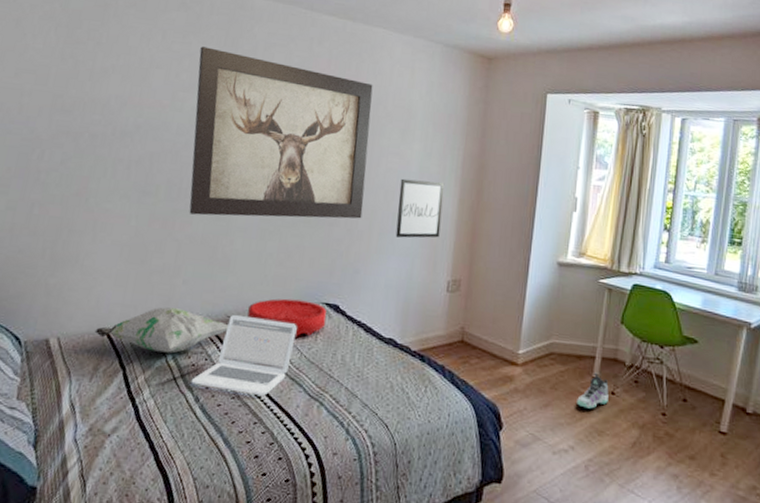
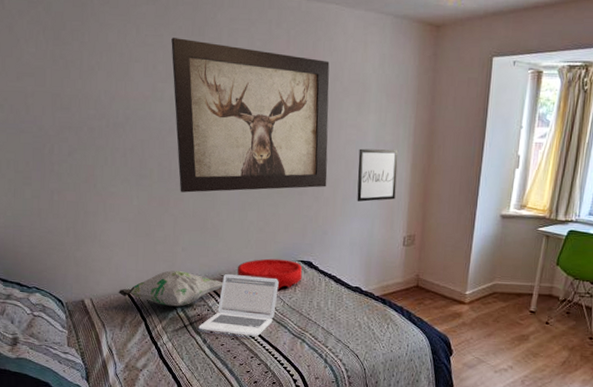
sneaker: present [577,372,609,409] -> none [516,307,544,336]

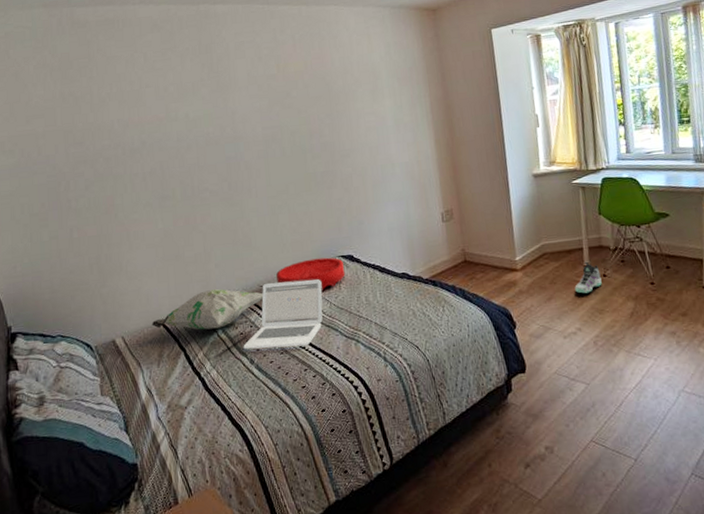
wall art: present [171,38,330,193] -> none [179,57,355,207]
wall art: present [357,148,399,202] -> none [380,128,425,185]
sneaker: none [516,307,544,336] -> present [575,261,602,294]

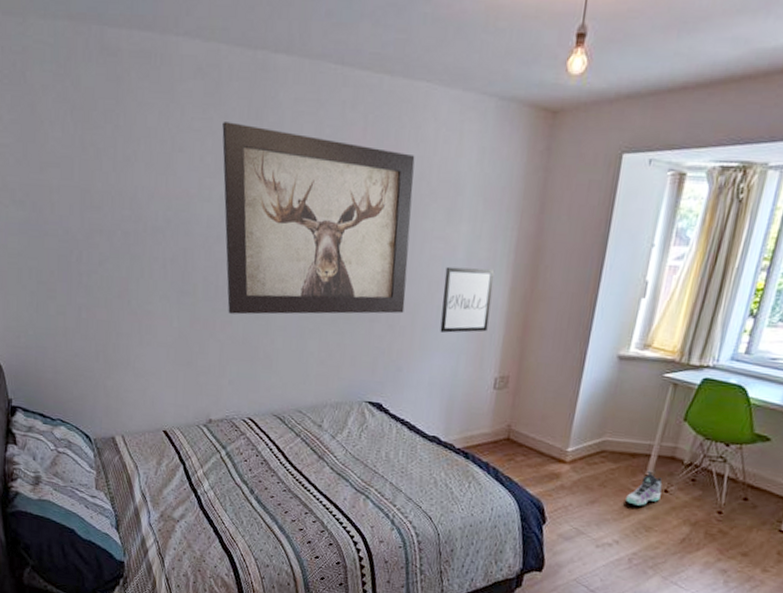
decorative pillow: present [151,289,264,330] -> none [153,406,276,450]
wall art: none [179,57,355,207] -> present [222,122,415,315]
laptop: present [243,279,323,350] -> none [245,413,341,489]
cushion: present [275,257,346,292] -> none [292,397,370,436]
wall art: none [380,128,425,185] -> present [440,266,495,333]

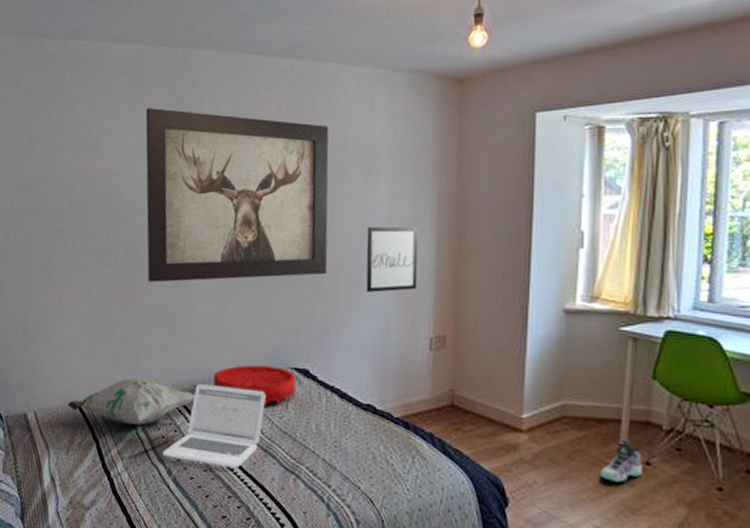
decorative pillow: none [153,406,276,450] -> present [67,378,196,425]
laptop: none [245,413,341,489] -> present [162,383,266,468]
cushion: none [292,397,370,436] -> present [213,364,297,407]

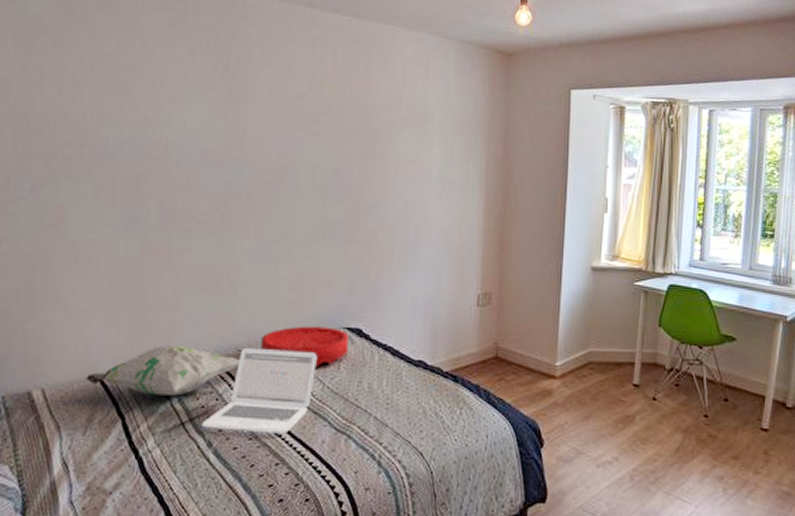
wall art: present [145,108,329,283] -> none [186,51,385,241]
wall art: present [366,226,419,293] -> none [419,187,469,252]
sneaker: present [601,439,642,483] -> none [618,379,650,417]

